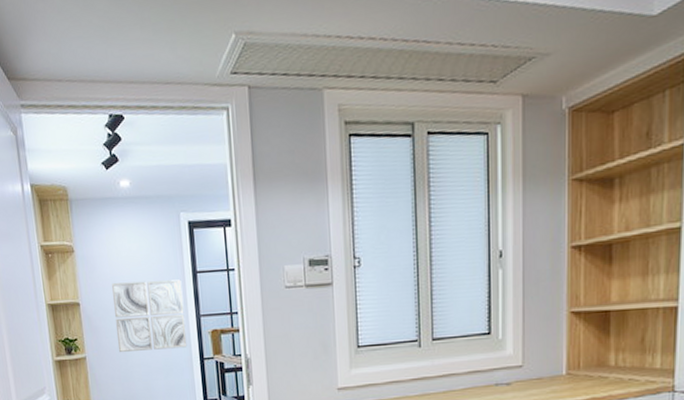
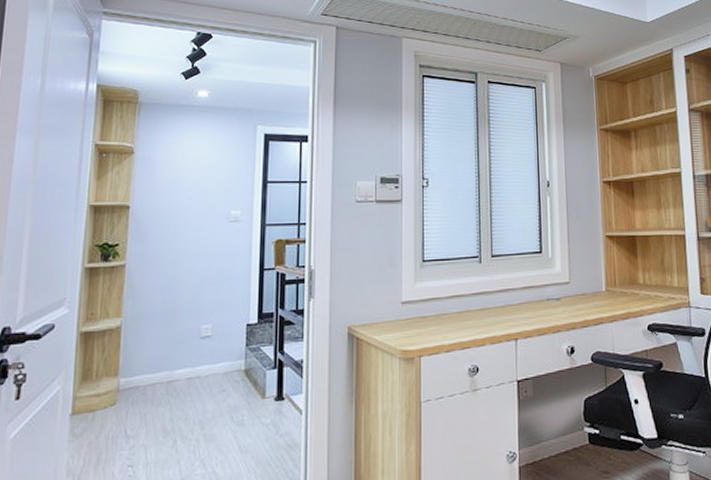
wall art: present [112,279,187,353] -> none [166,187,250,261]

